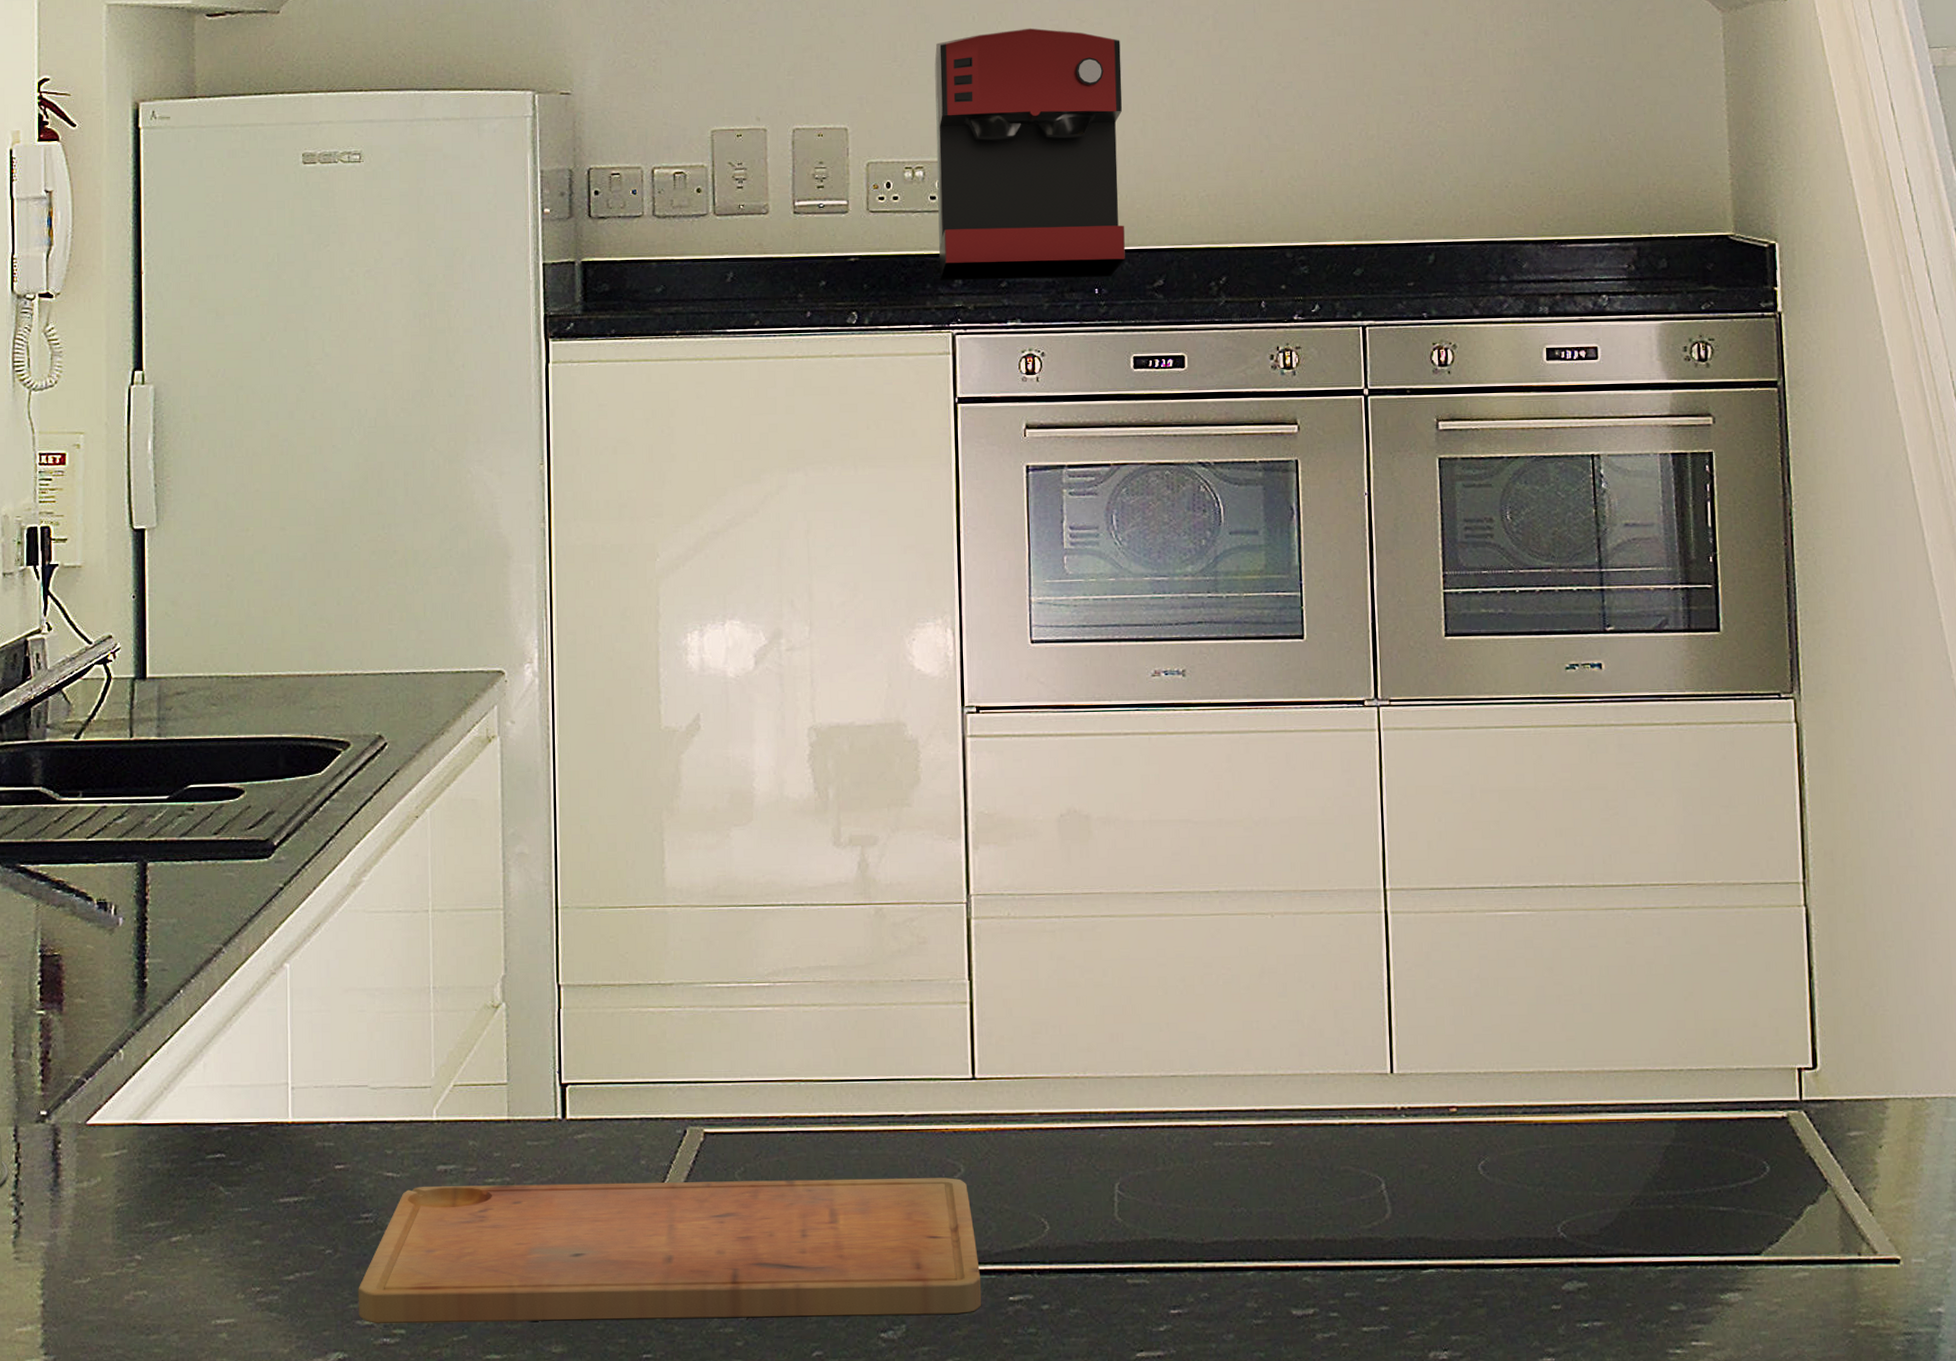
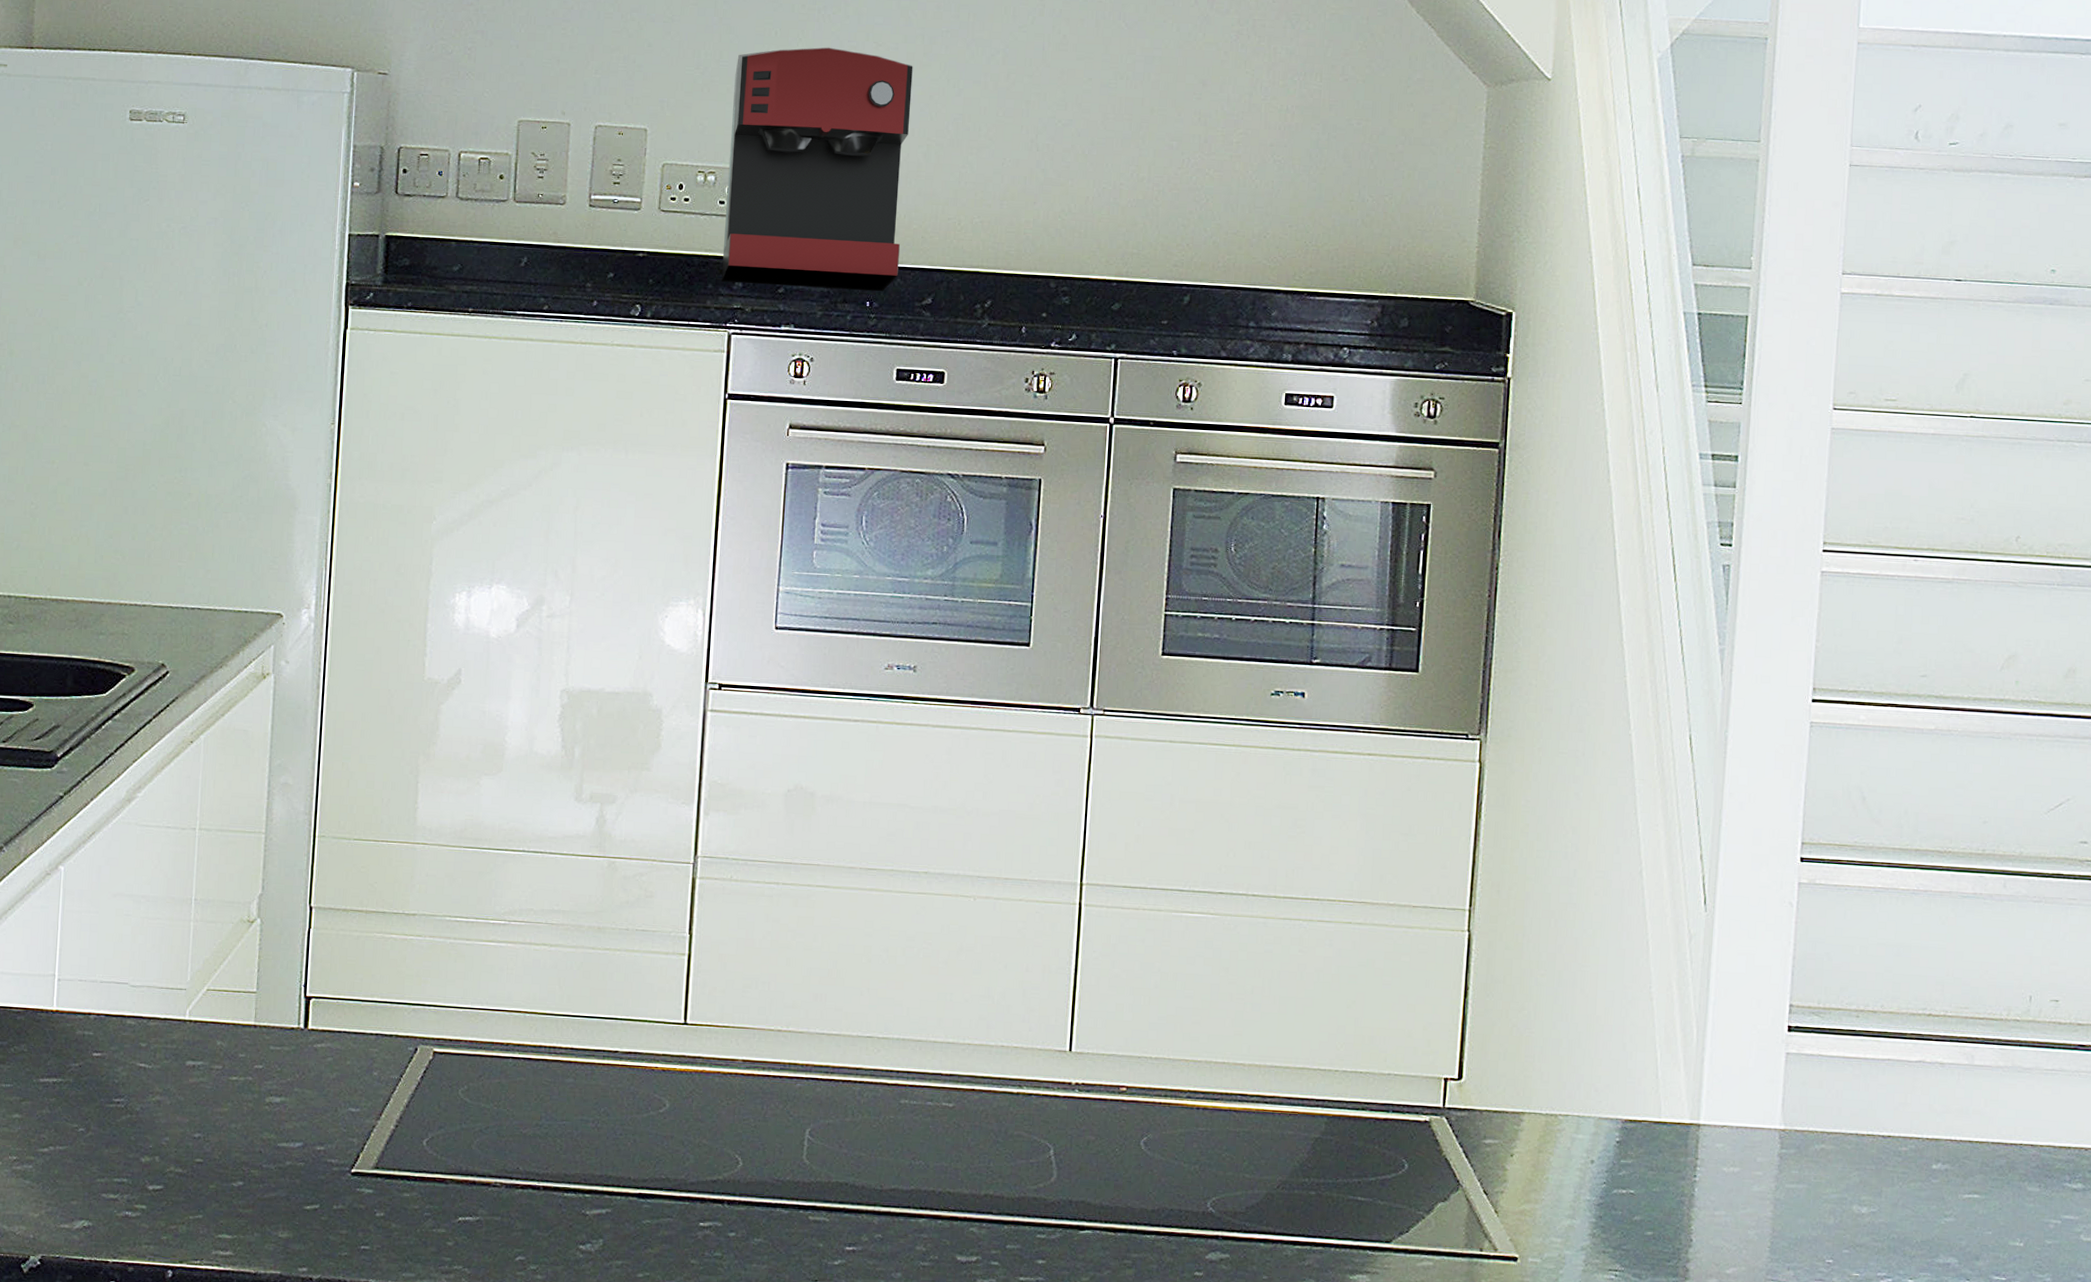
cutting board: present [358,1177,982,1324] -> none [104,1078,676,1235]

